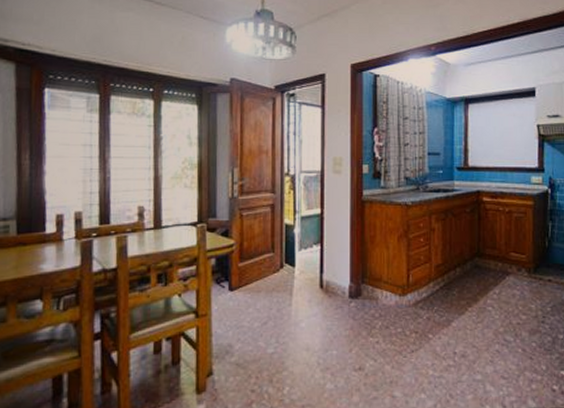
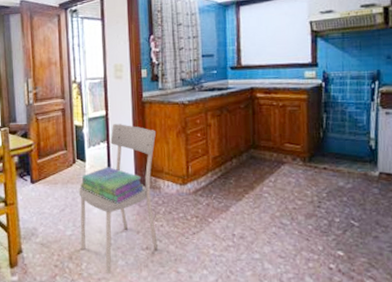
dining chair: none [284,224,375,400] -> present [78,124,159,274]
stack of books: none [287,273,359,316] -> present [80,167,144,204]

